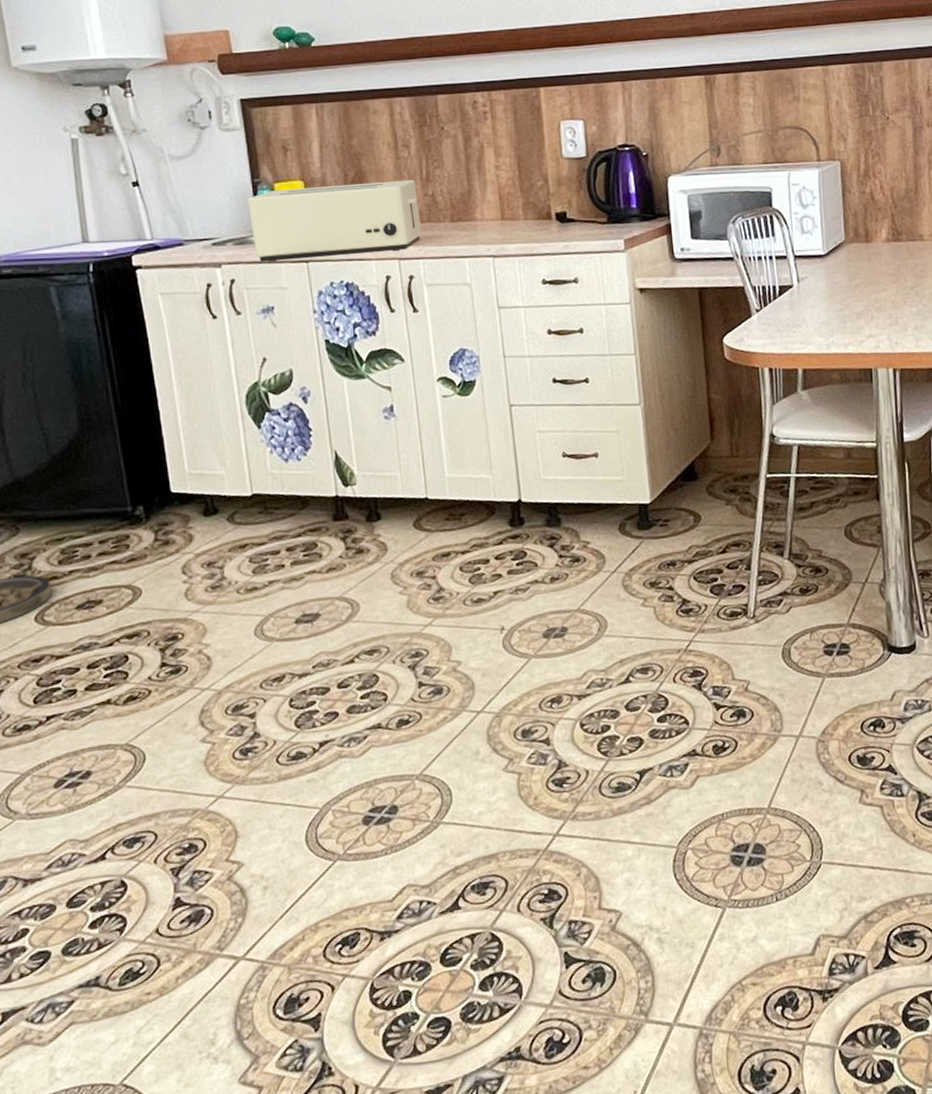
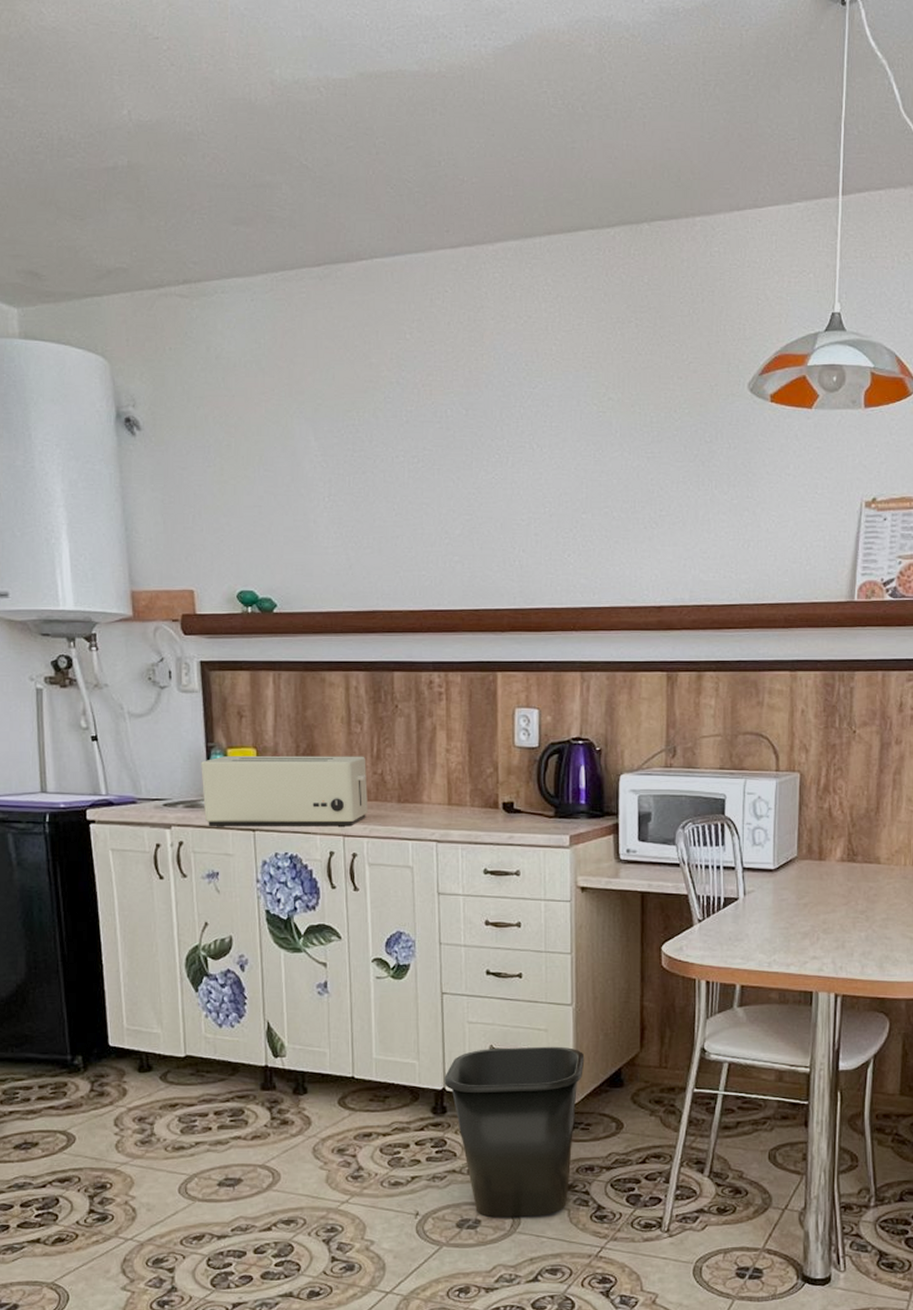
waste bin: none [519,446,658,624] -> present [445,1046,585,1218]

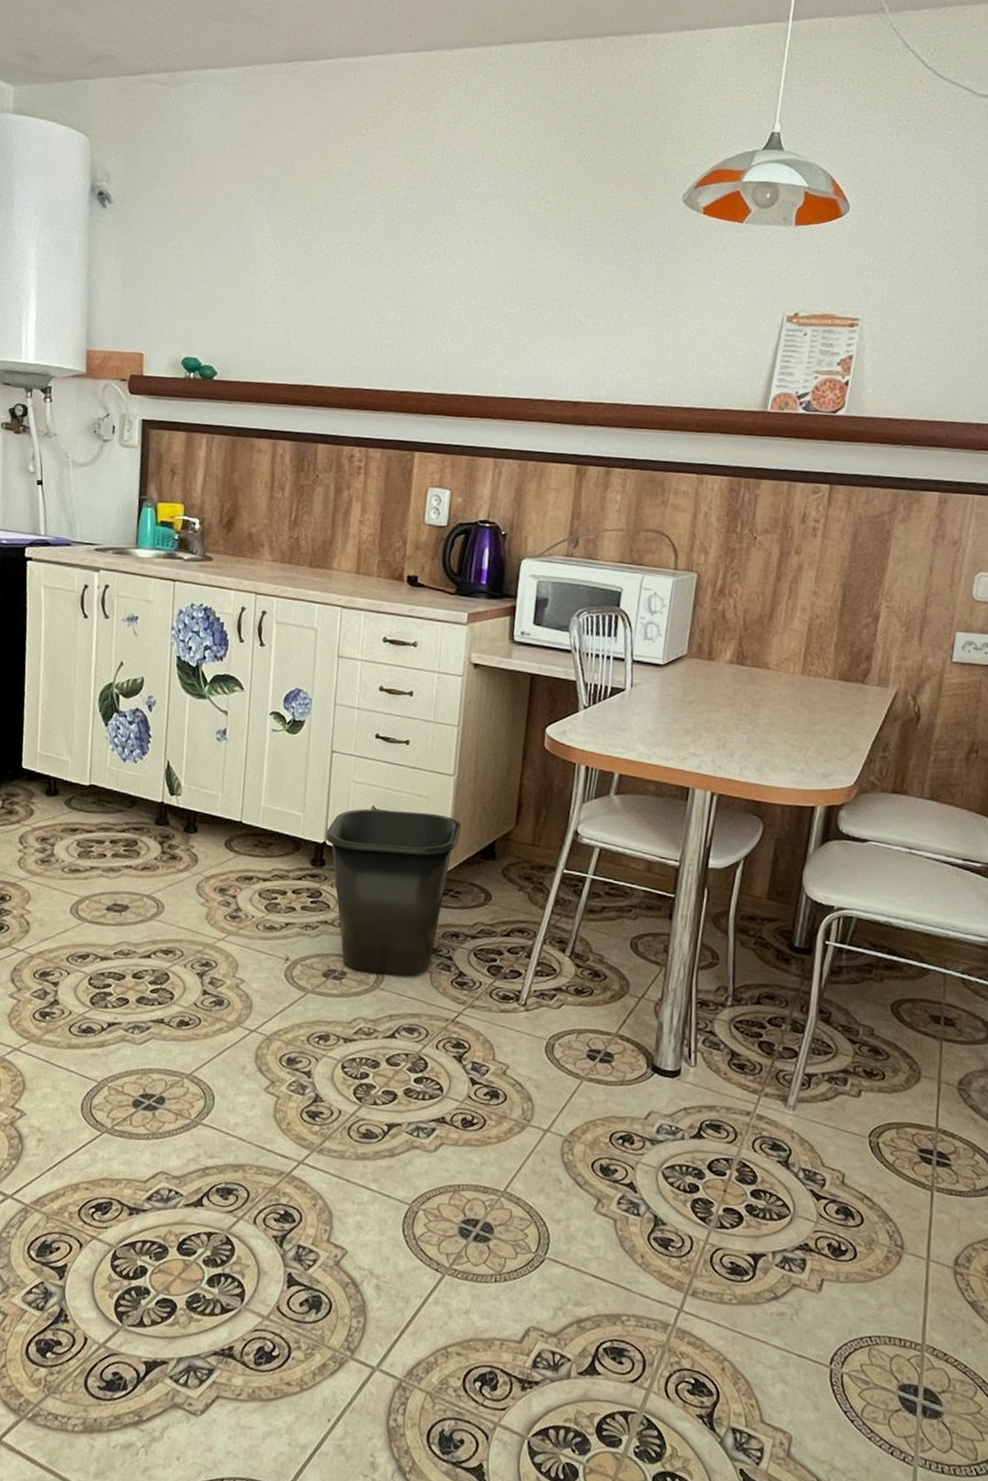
toaster: present [201,755,369,828] -> none [130,509,284,586]

